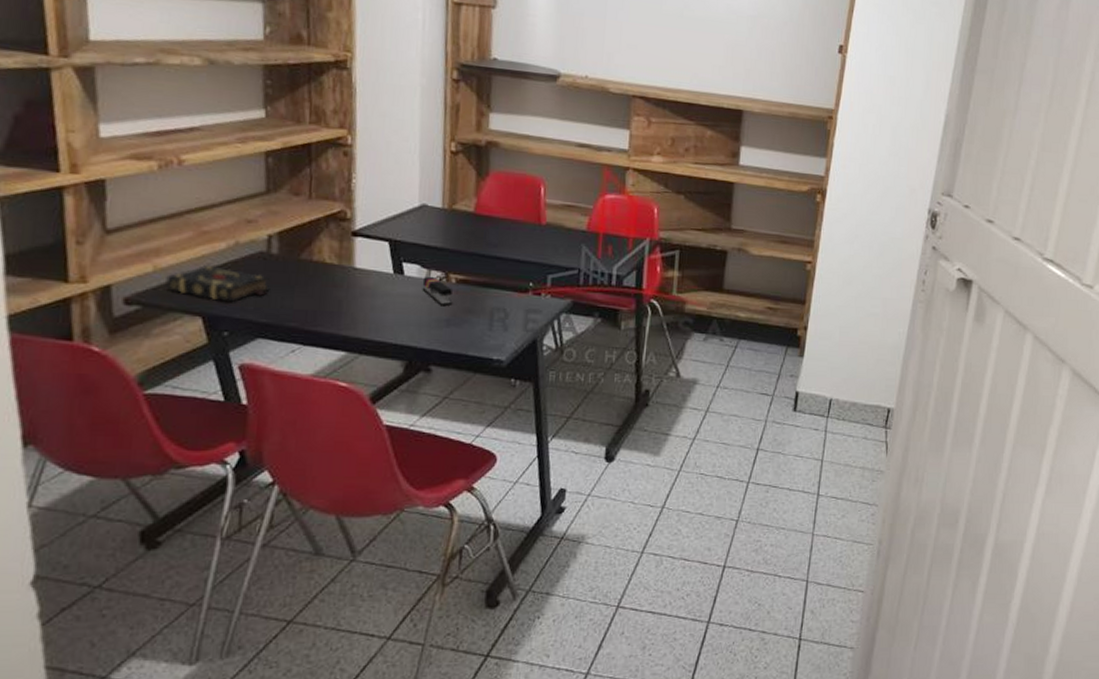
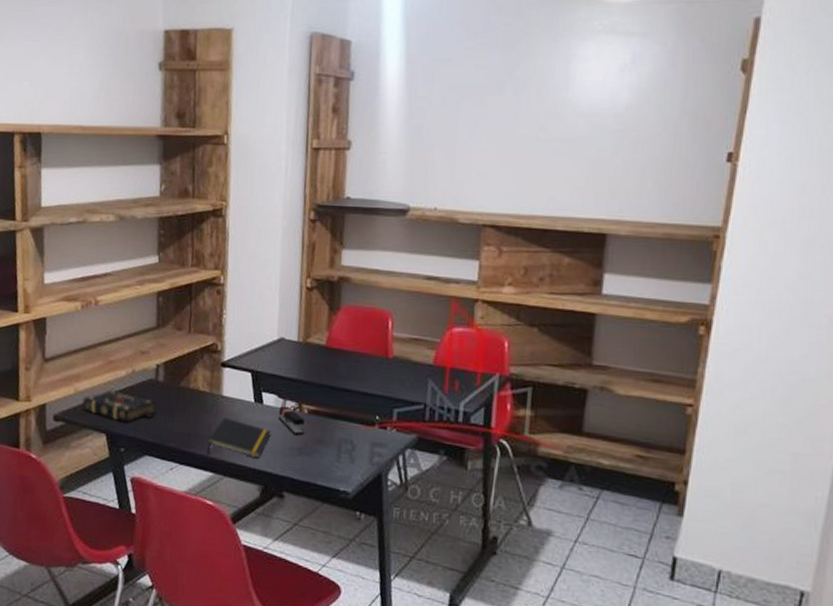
notepad: none [338,290,415,332] -> present [207,417,271,458]

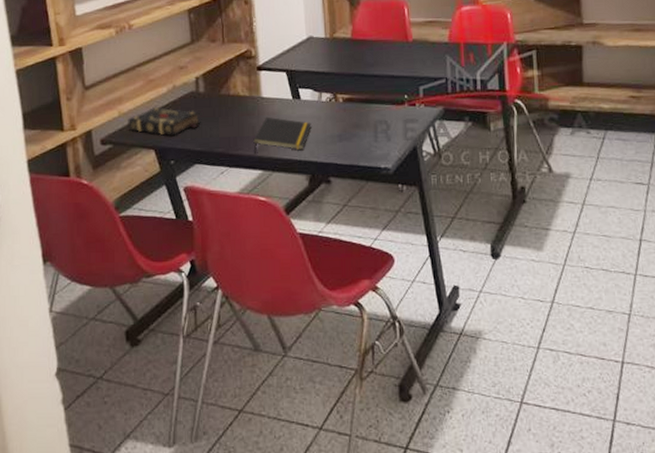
stapler: present [278,405,305,435] -> none [316,98,342,123]

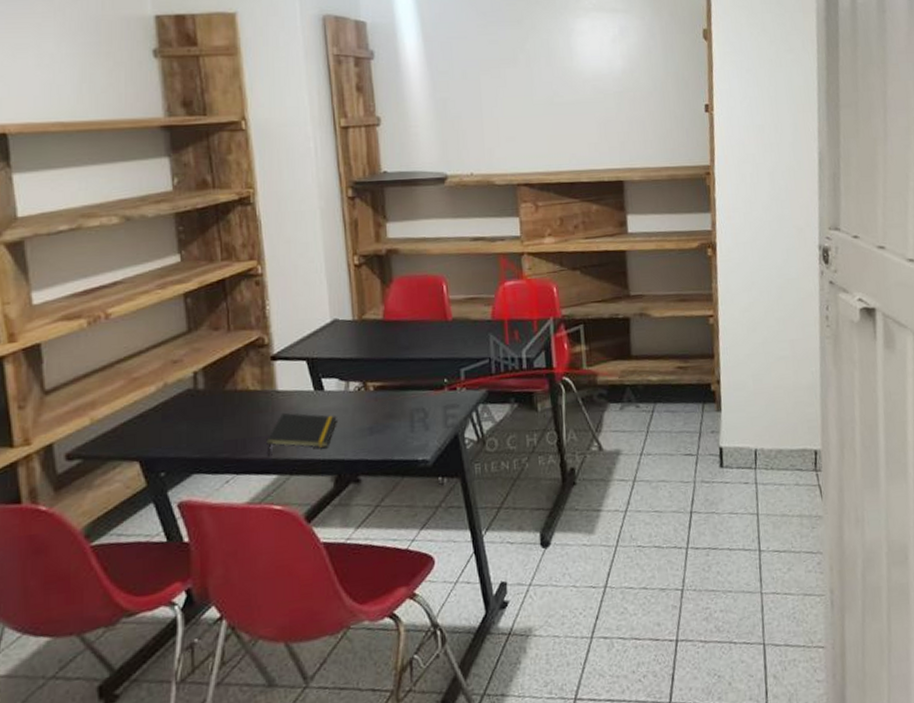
book: present [128,106,201,136] -> none [103,409,200,443]

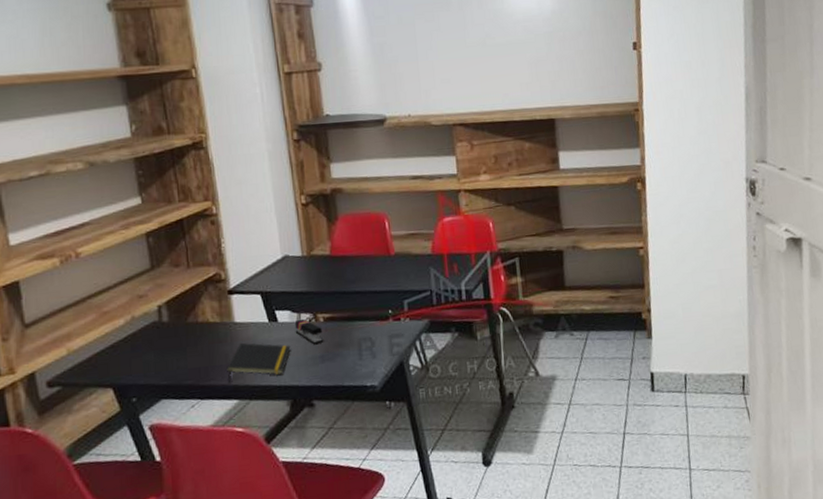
stapler: none [342,387,373,415] -> present [295,318,324,344]

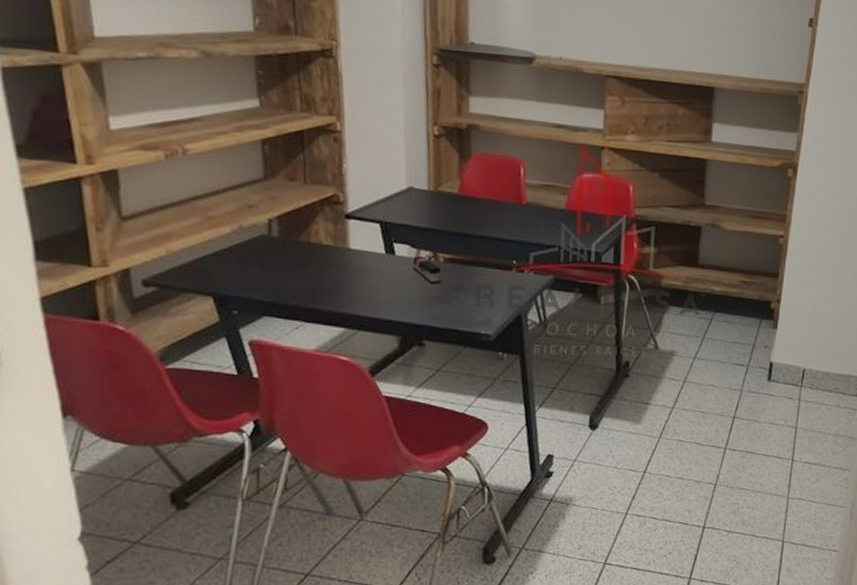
notepad: present [226,342,291,383] -> none [336,270,406,310]

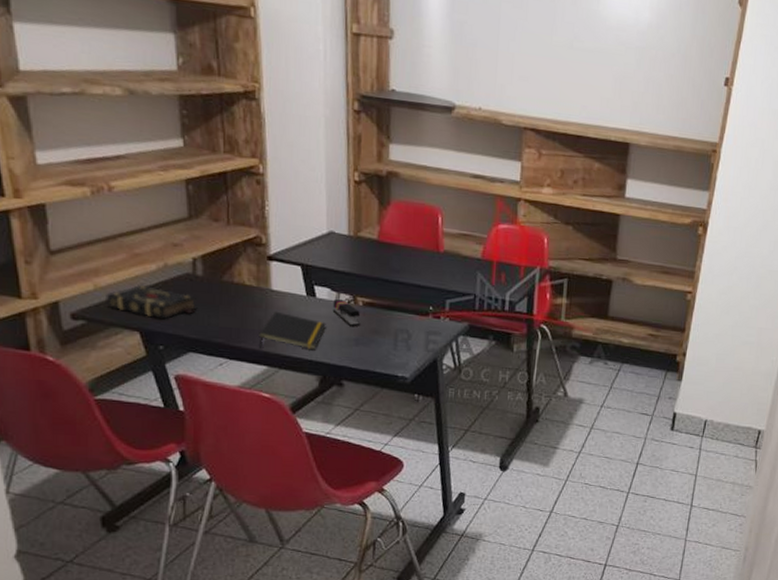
book: none [178,247,273,282] -> present [106,284,198,319]
notepad: none [336,270,406,310] -> present [259,311,326,349]

